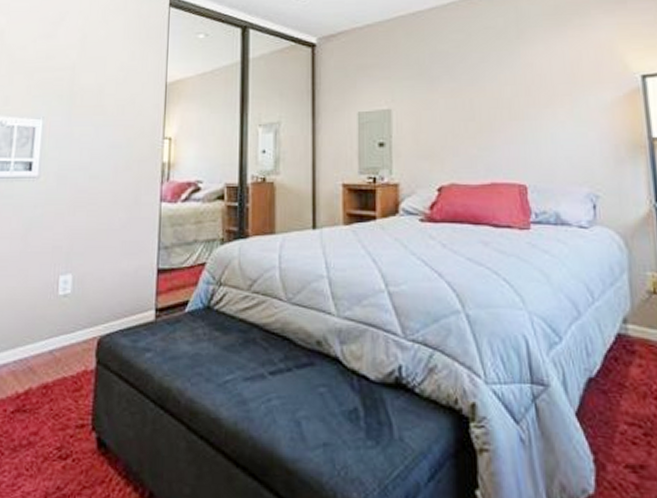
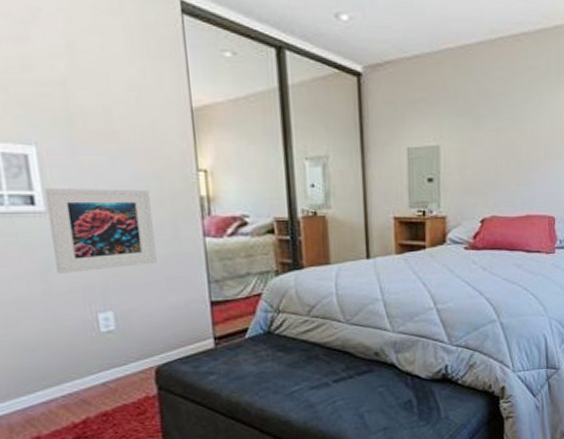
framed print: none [36,156,122,235] -> present [45,189,157,275]

